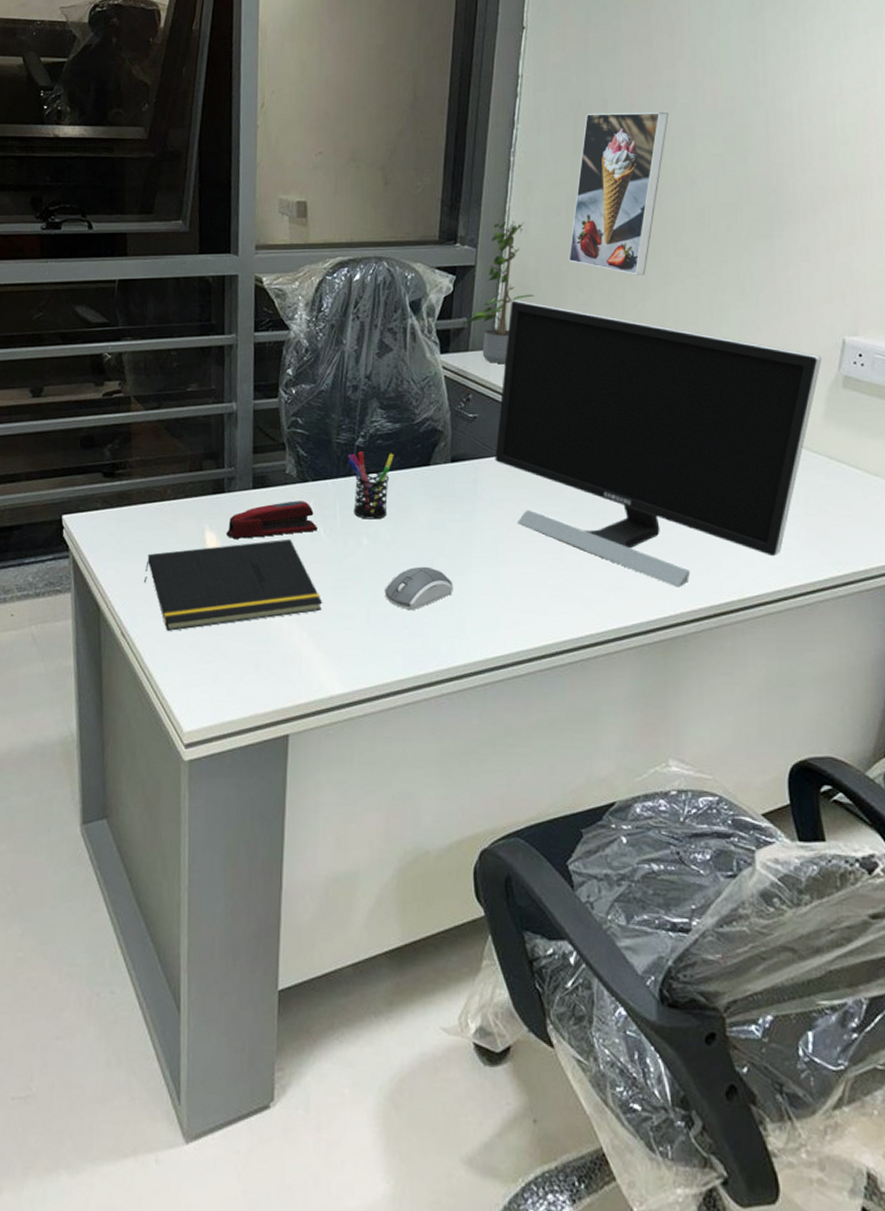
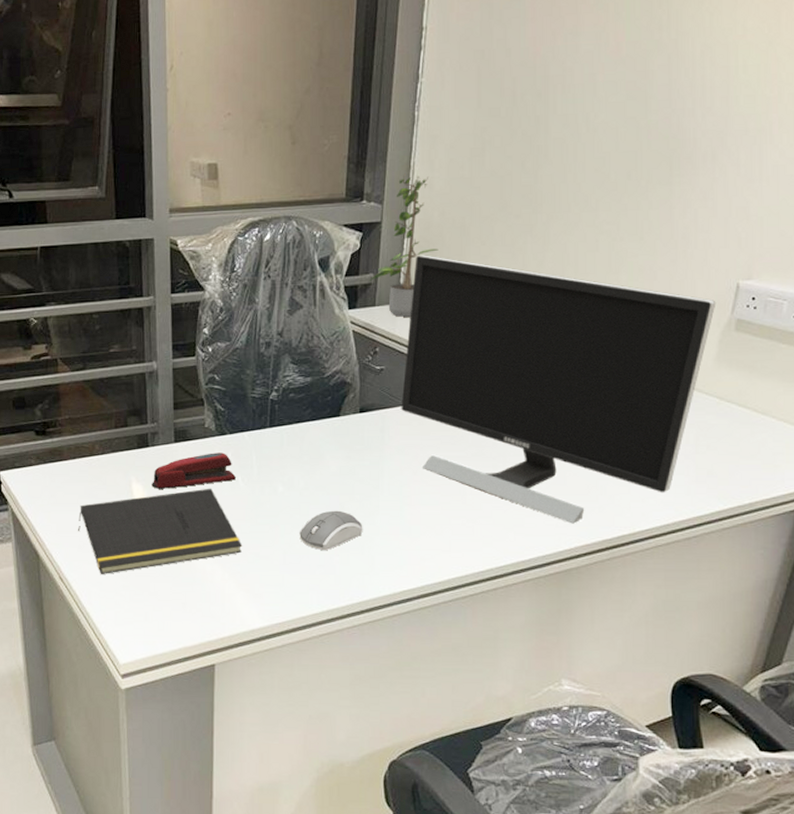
pen holder: present [348,451,394,520] -> none [263,405,306,468]
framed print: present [569,111,669,275] -> none [472,60,572,227]

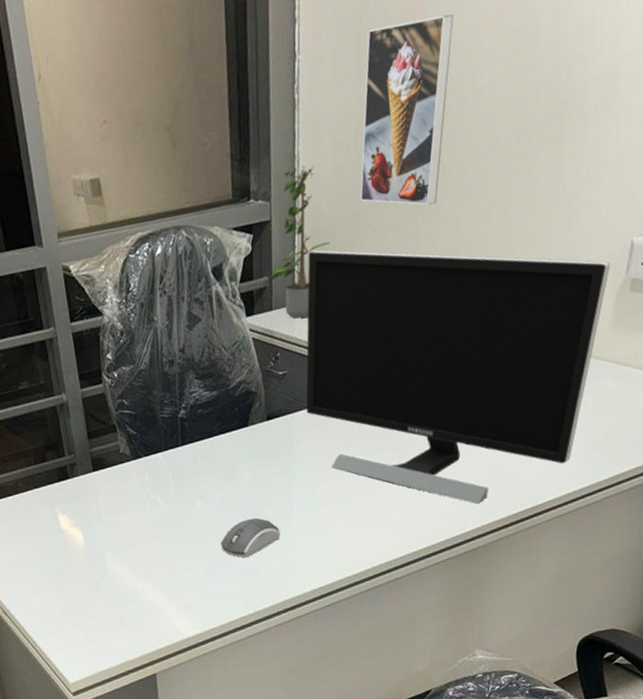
notepad: present [78,488,243,574] -> none [12,511,169,604]
stapler: present [152,452,236,489] -> none [76,475,155,518]
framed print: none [472,60,572,227] -> present [360,14,454,206]

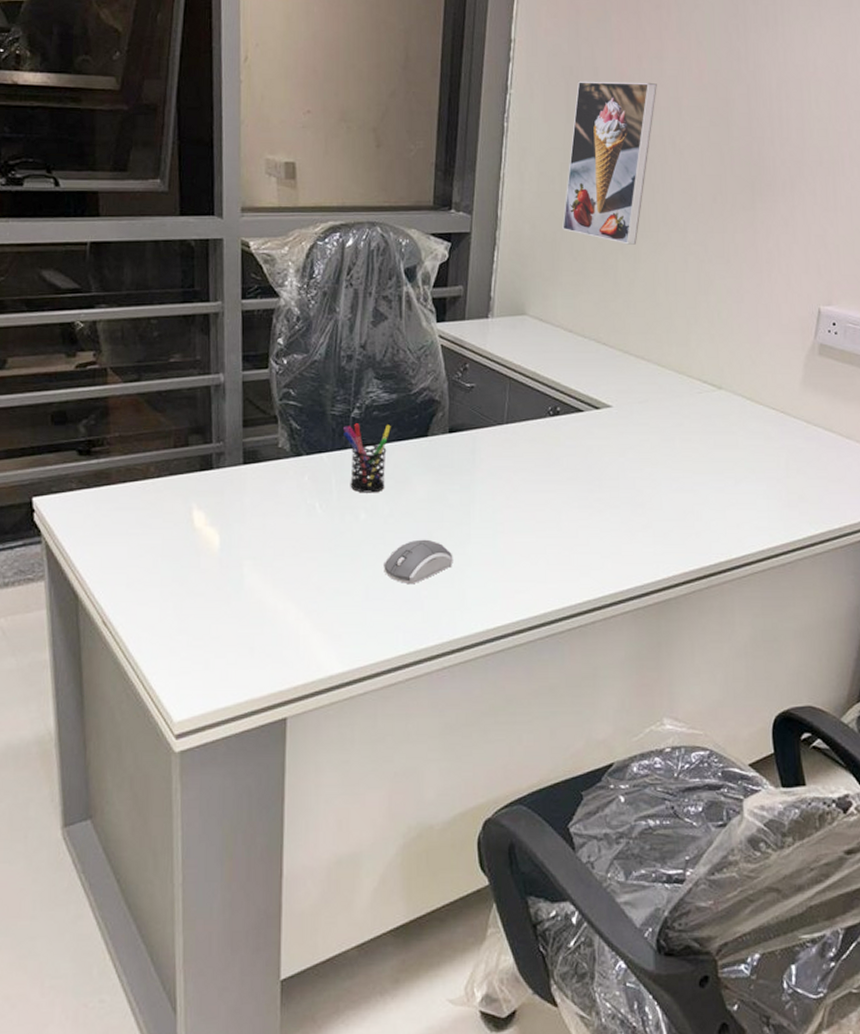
pen holder: none [173,420,215,484] -> present [344,423,391,493]
potted plant: present [264,165,330,319] -> none [458,184,530,332]
monitor: present [306,249,611,504] -> none [493,268,800,551]

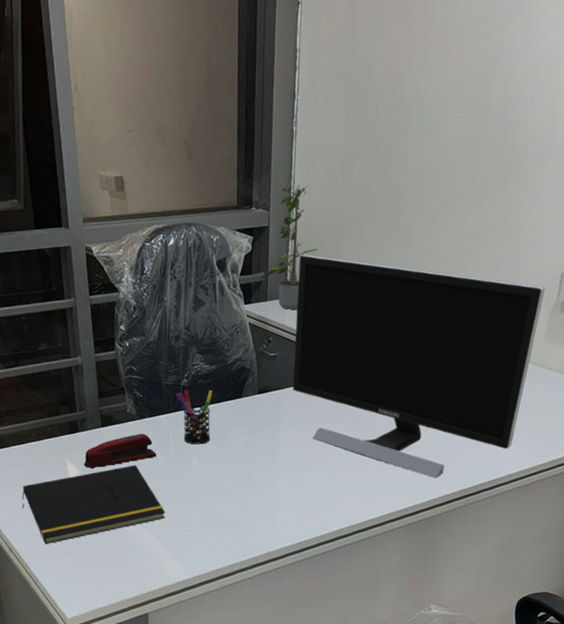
notepad: none [127,515,320,617] -> present [22,464,166,544]
stapler: none [216,476,313,517] -> present [84,434,156,468]
computer mouse: present [384,539,453,585] -> none [213,478,266,513]
potted plant: none [458,184,530,332] -> present [261,183,318,310]
monitor: none [493,268,800,551] -> present [292,254,545,479]
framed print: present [562,81,657,245] -> none [344,78,424,228]

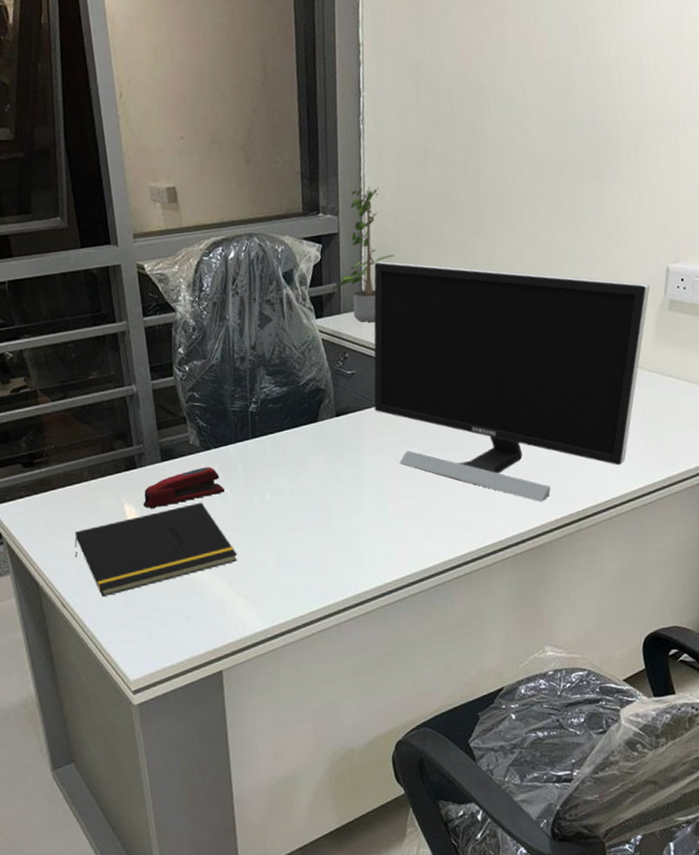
pen holder: present [176,390,213,445] -> none [244,415,285,477]

